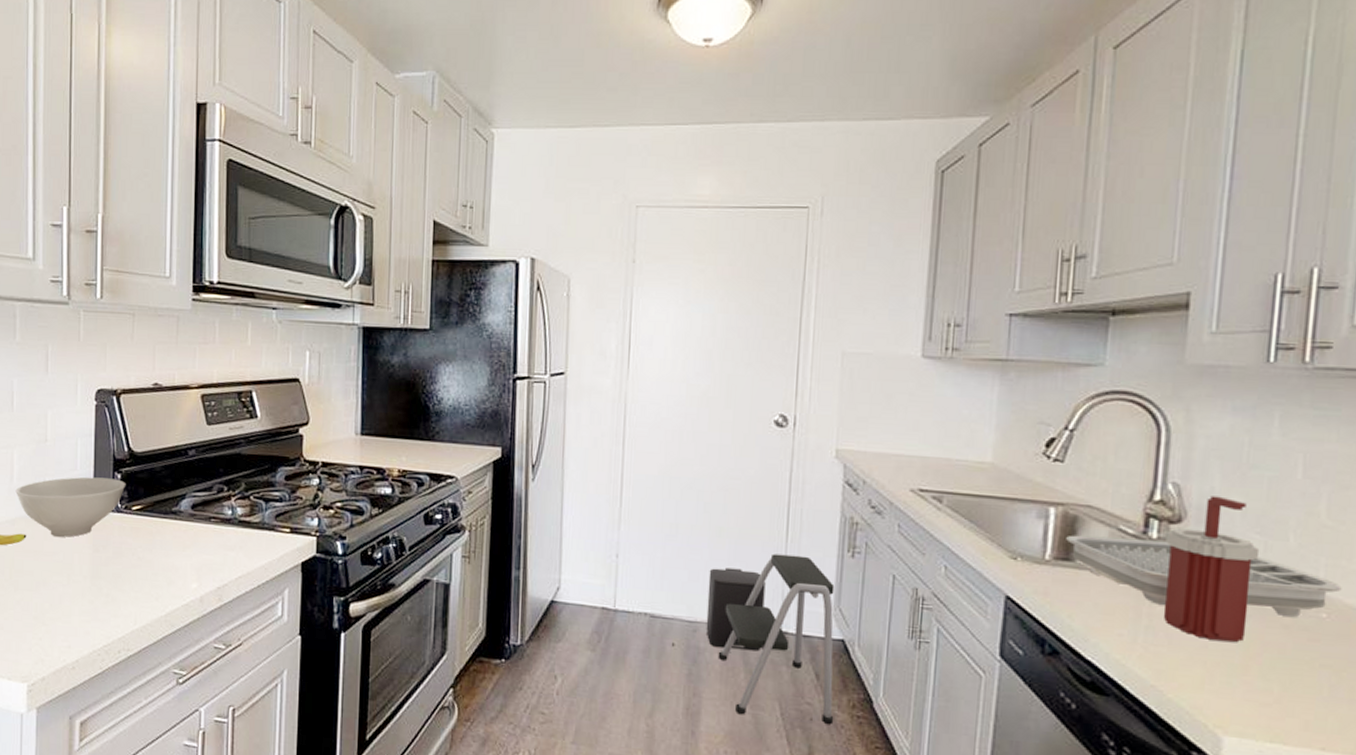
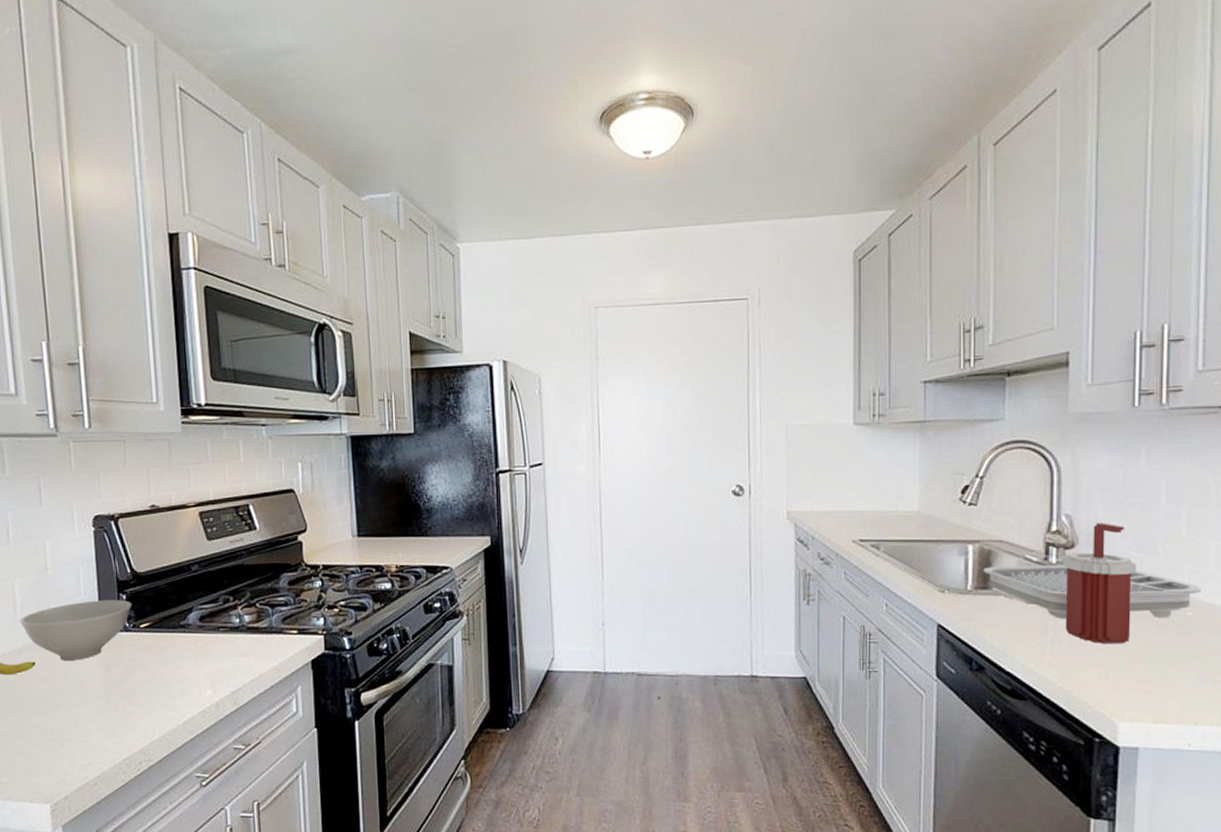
pedal bin: present [706,567,766,651] -> none [685,624,736,696]
step stool: present [718,554,835,724] -> none [699,607,803,753]

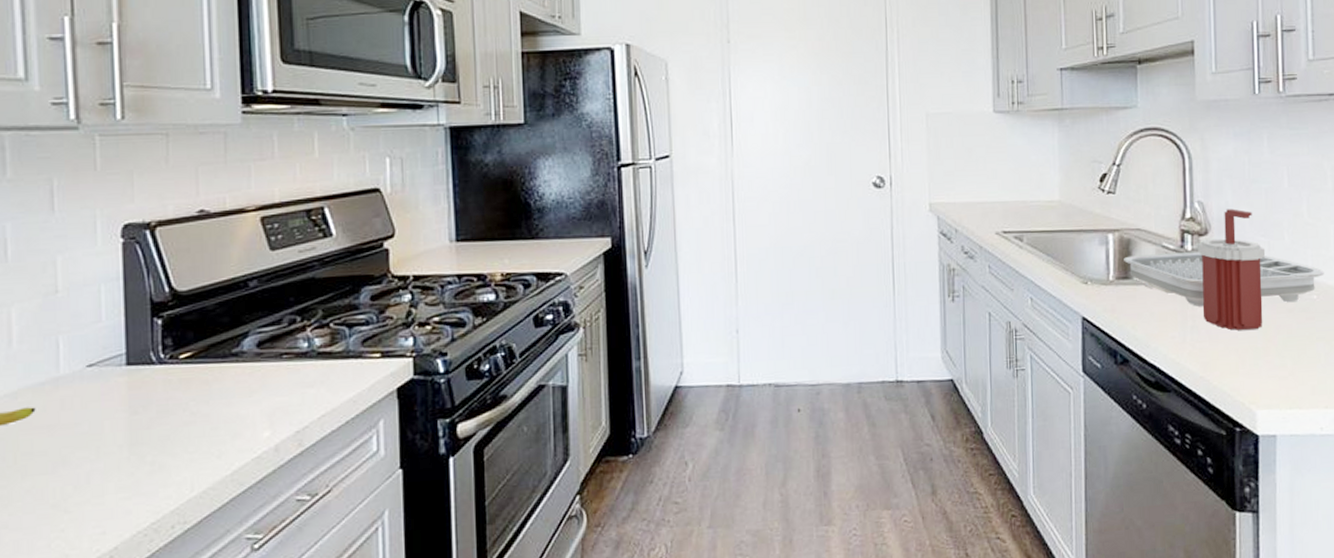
bowl: present [20,600,132,661] -> none [16,325,170,404]

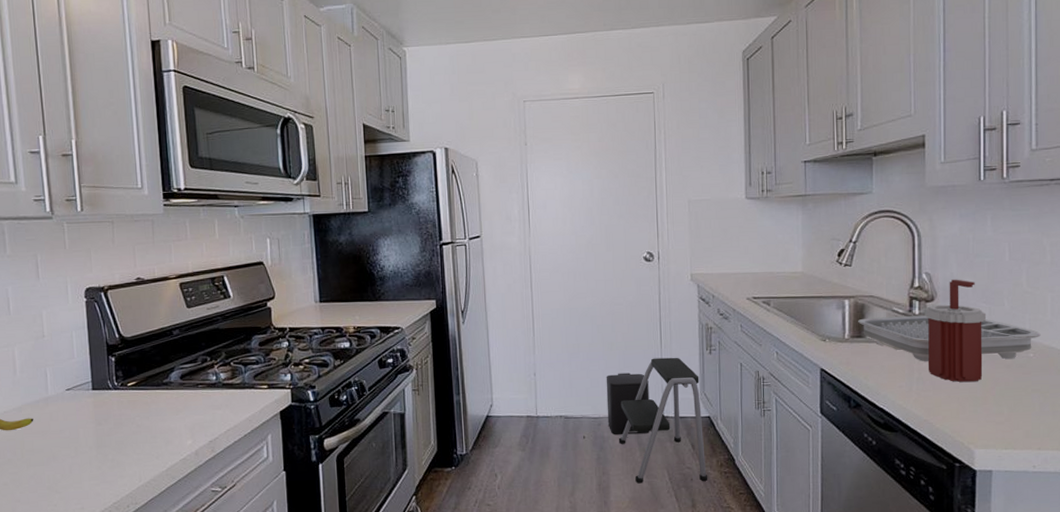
pedal bin: none [826,326,880,407] -> present [606,372,649,435]
step stool: none [841,306,951,468] -> present [618,357,708,484]

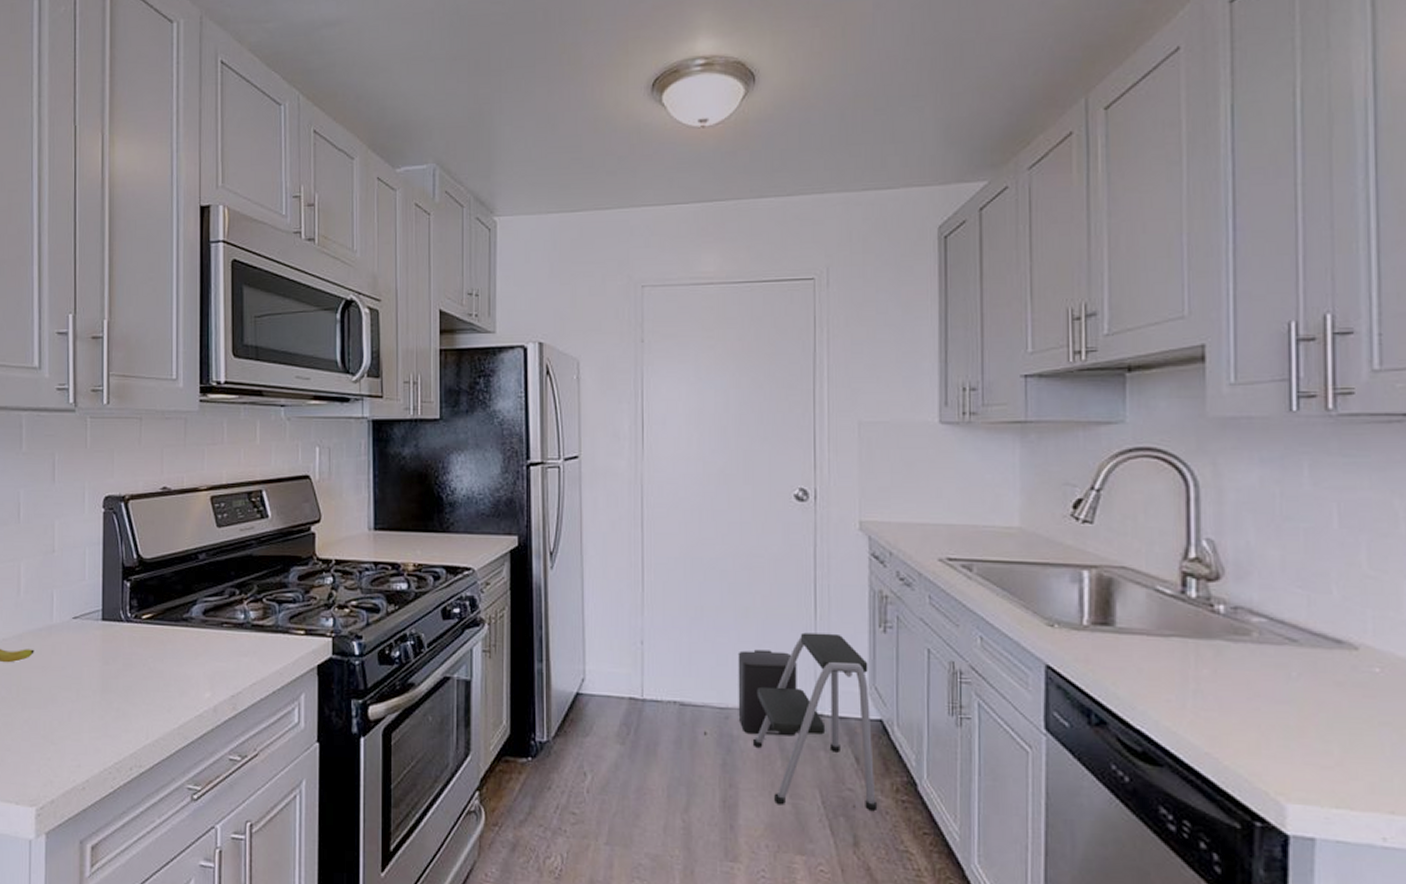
dish rack: present [858,315,1041,361] -> none [1103,598,1392,673]
soap dispenser: present [924,279,987,382] -> none [1205,550,1304,702]

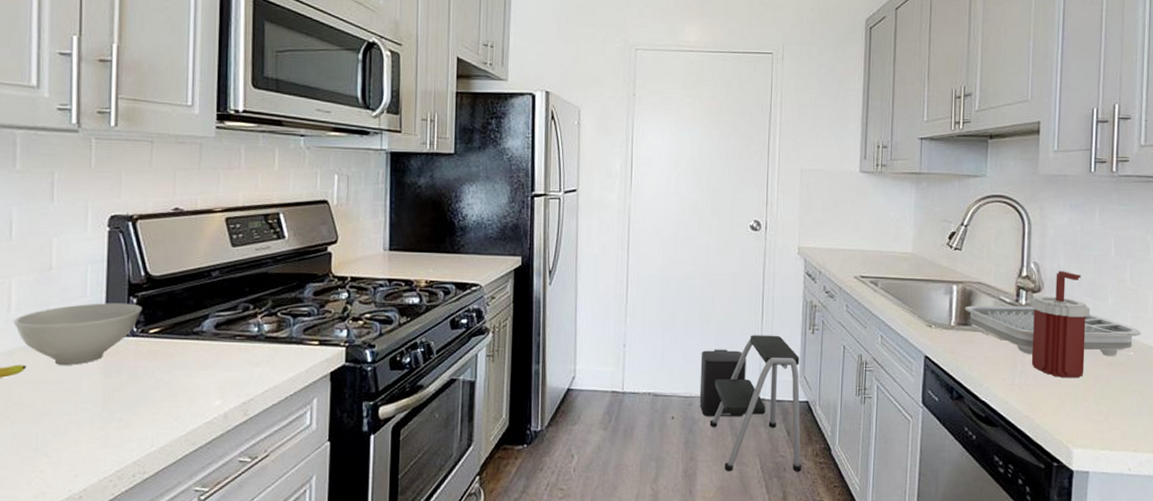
bowl: none [22,586,136,651] -> present [13,303,143,365]
dish rack: none [1103,598,1392,673] -> present [965,305,1142,356]
soap dispenser: none [1205,550,1304,702] -> present [1031,271,1091,377]

